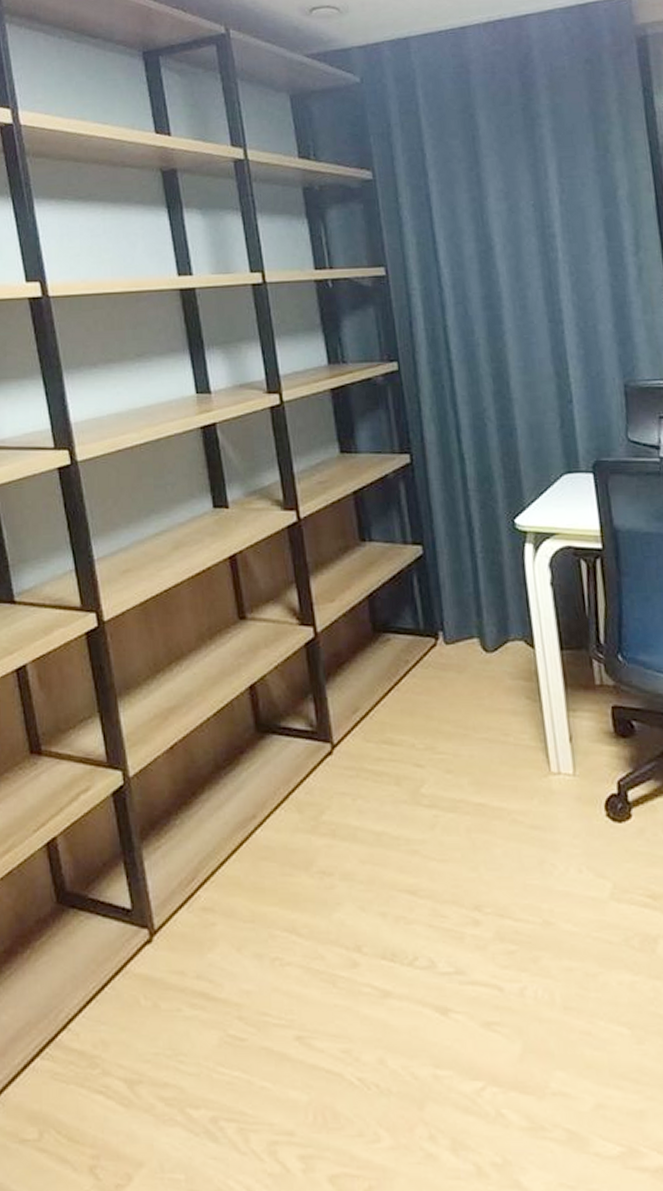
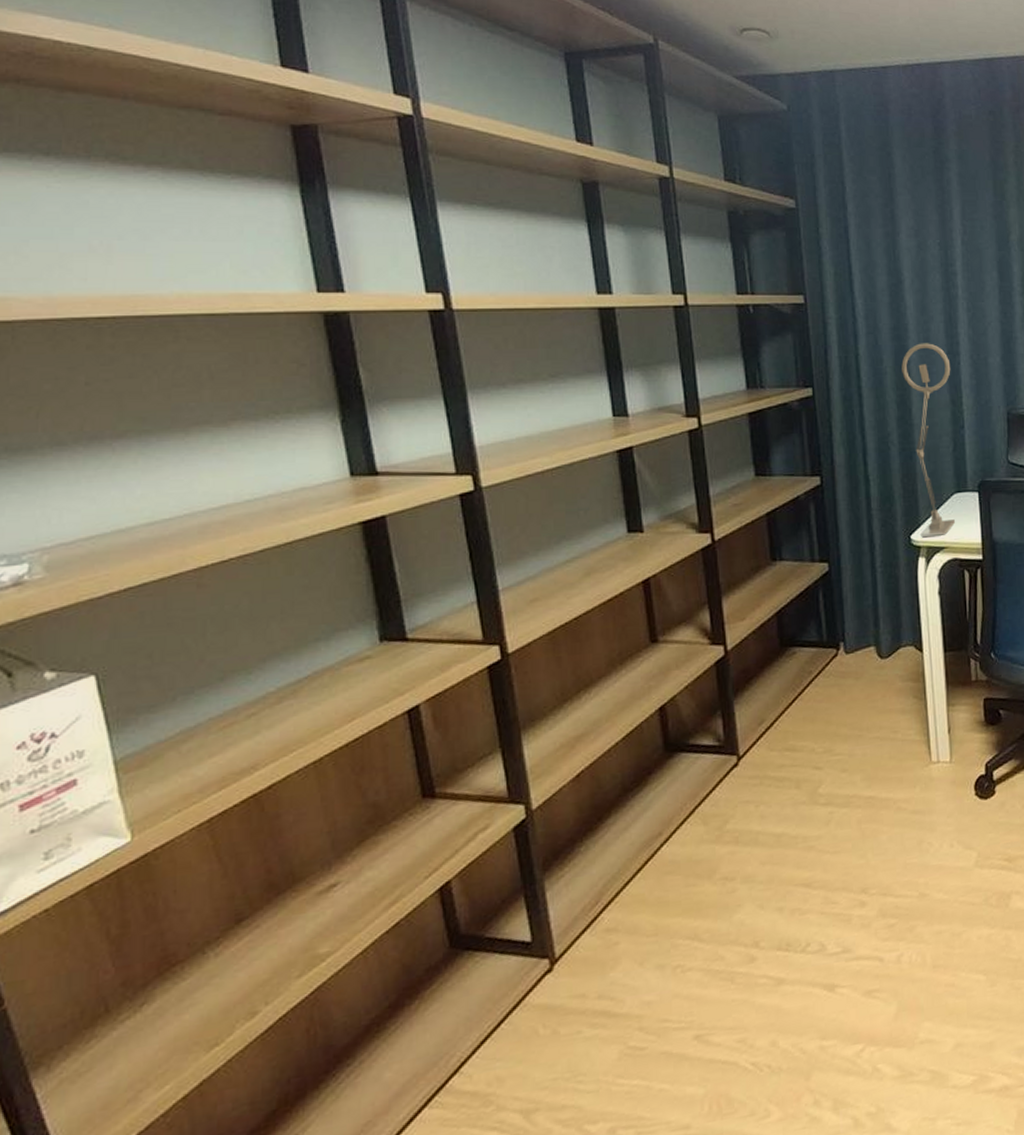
desk lamp: none [496,311,568,522] -> present [901,343,956,538]

